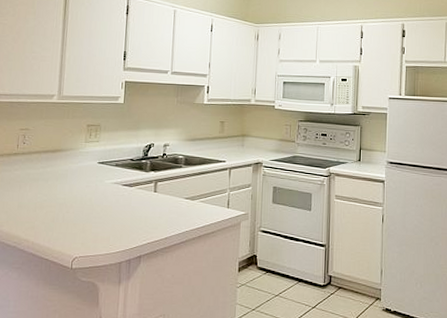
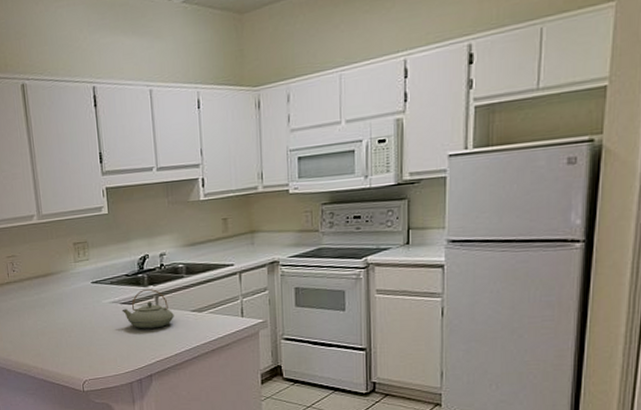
teapot: none [122,174,169,212] -> present [121,288,174,329]

